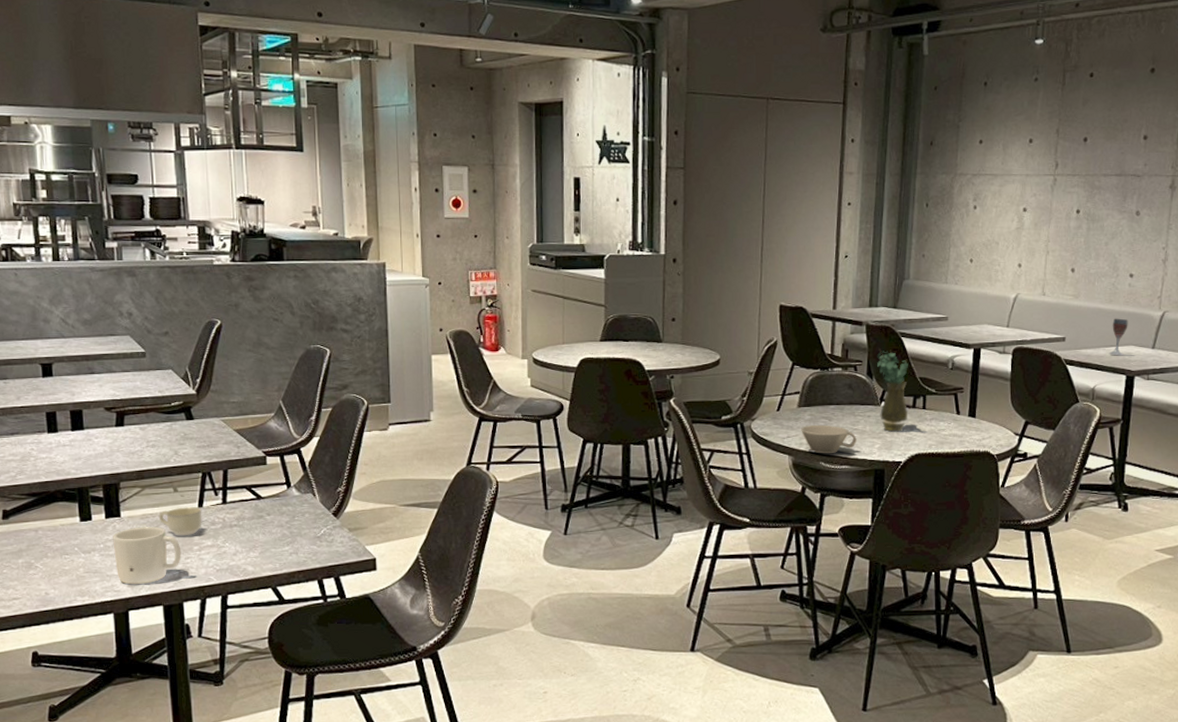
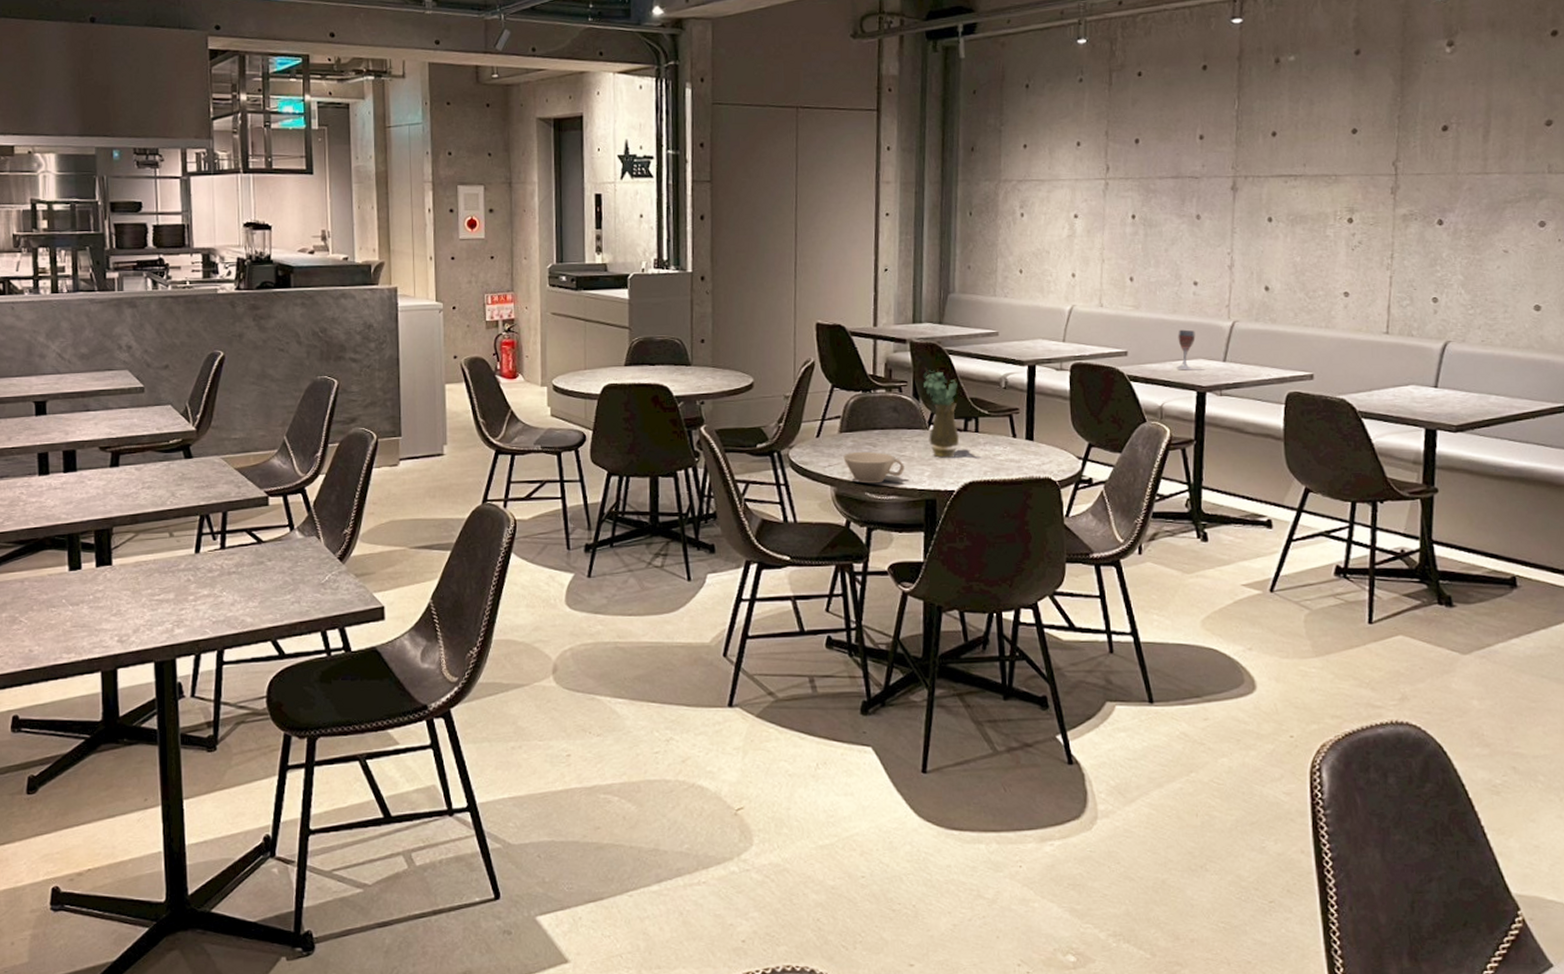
mug: present [113,527,181,585] -> none [103,575,176,640]
cup: present [158,507,202,536] -> none [152,553,199,585]

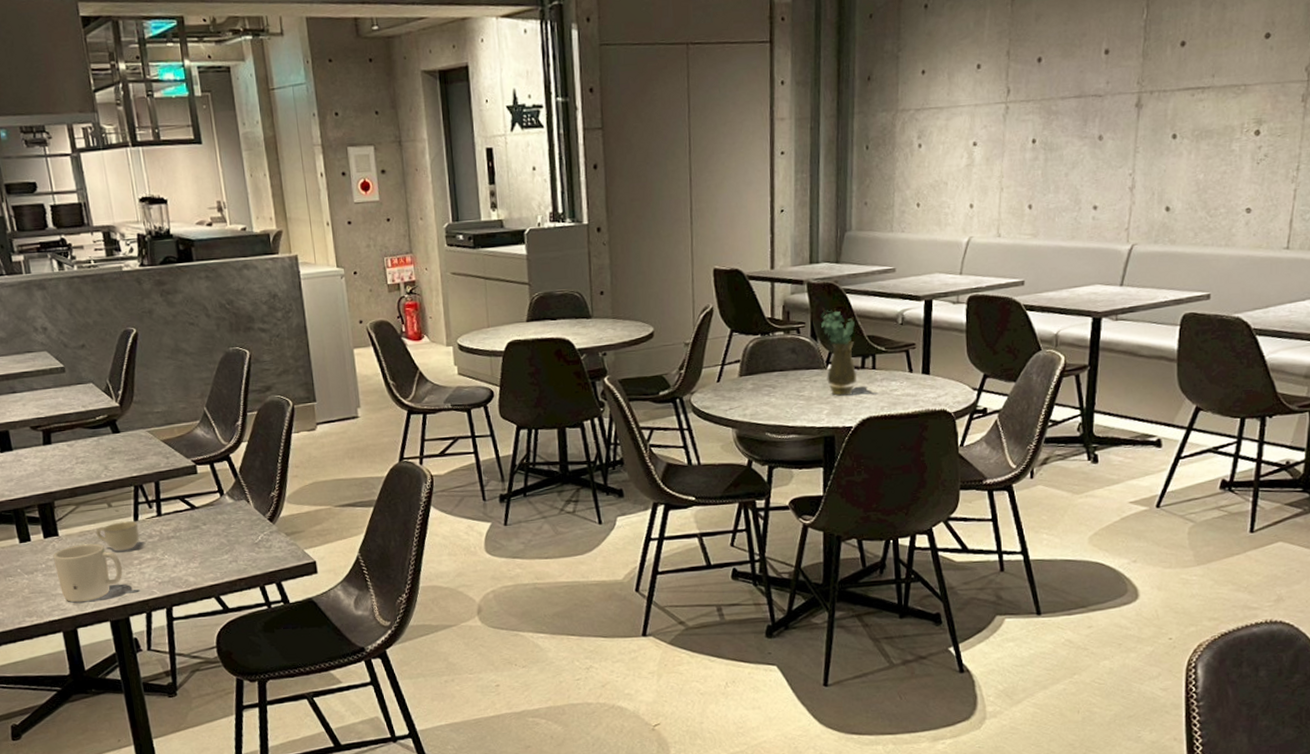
mug: none [103,575,176,640] -> present [53,543,123,603]
cup: none [152,553,199,585] -> present [96,521,140,551]
cup: present [843,451,904,484] -> none [744,393,804,424]
cup: present [1176,329,1196,370] -> none [1073,255,1093,297]

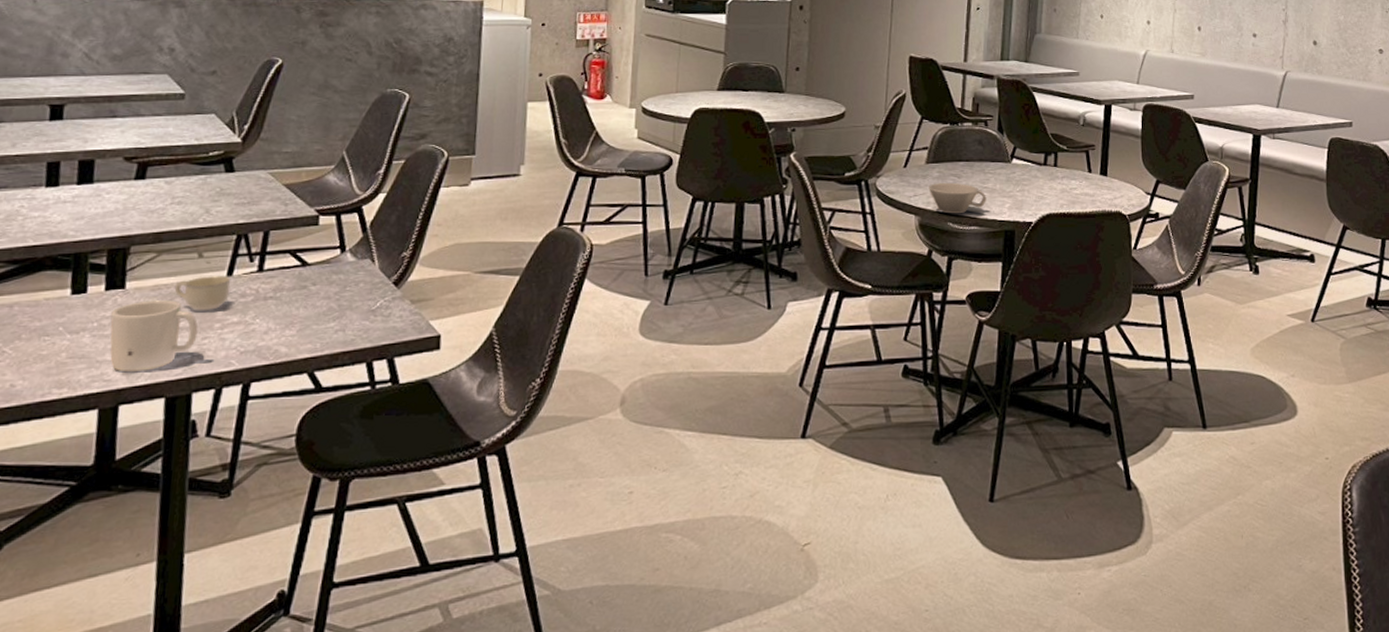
cup: none [744,393,804,424] -> present [928,182,986,214]
vase: present [821,308,857,396] -> none [1008,103,1040,191]

